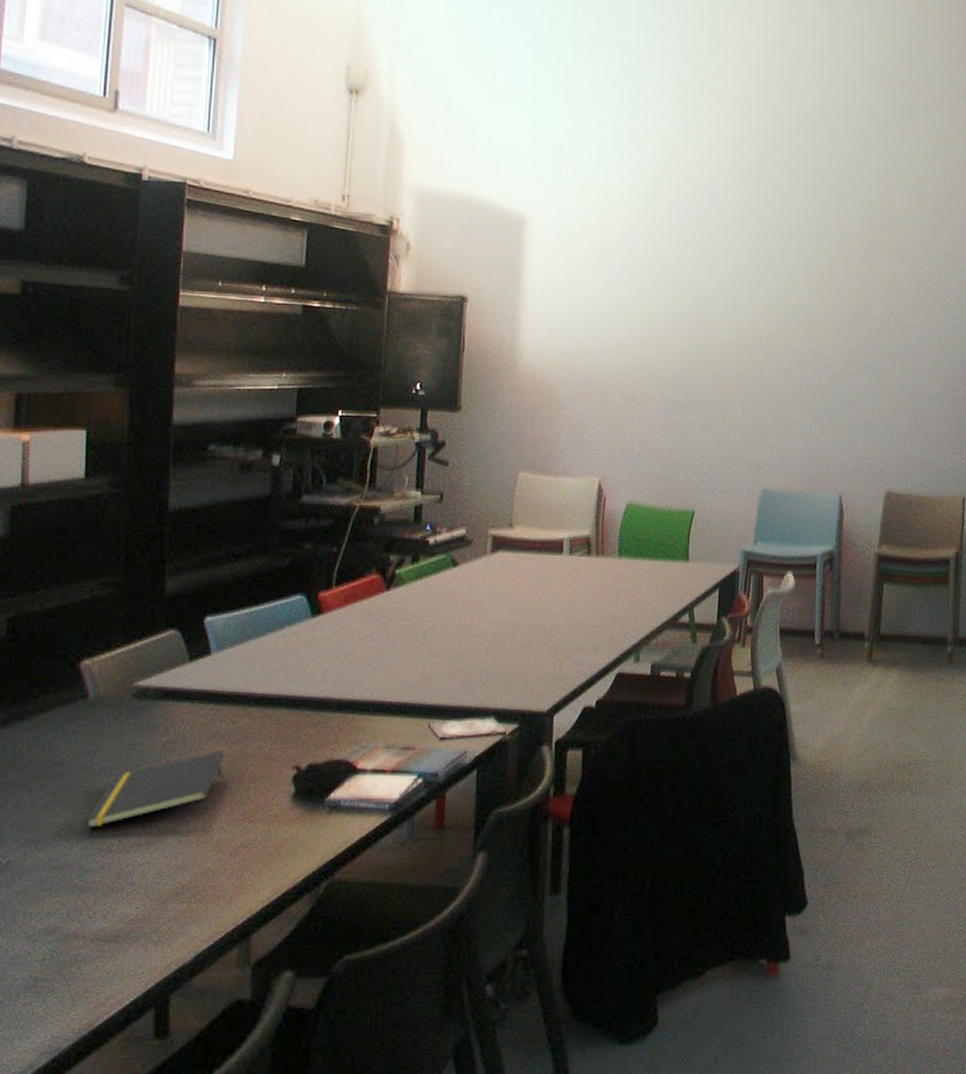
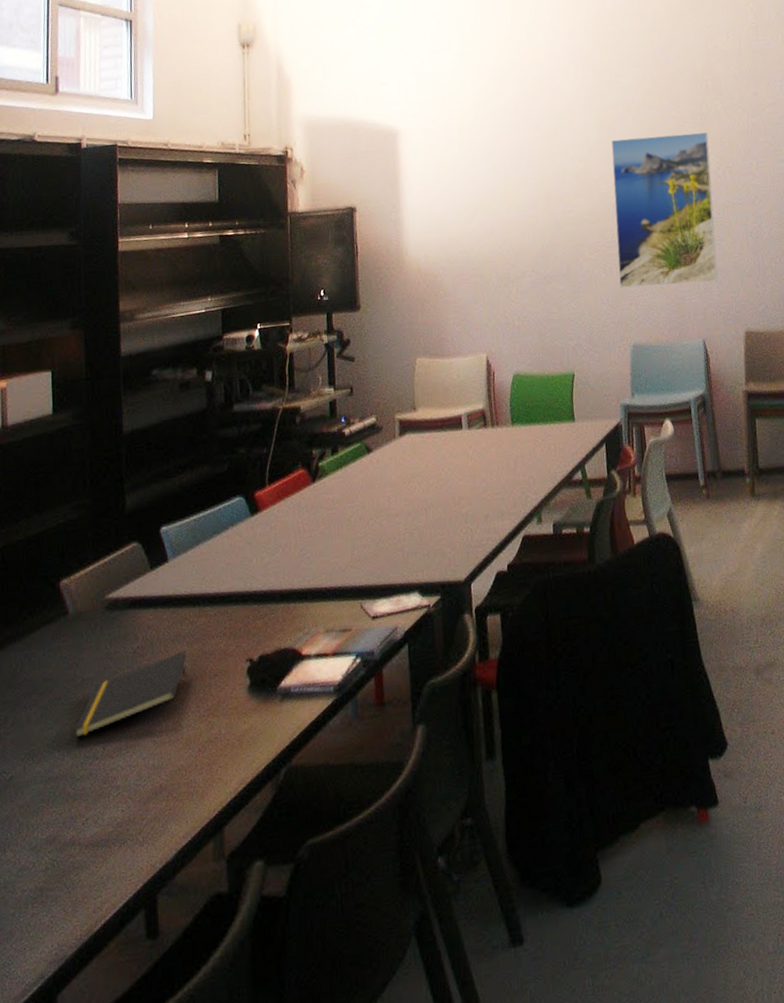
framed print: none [756,266,876,435] -> present [611,132,718,288]

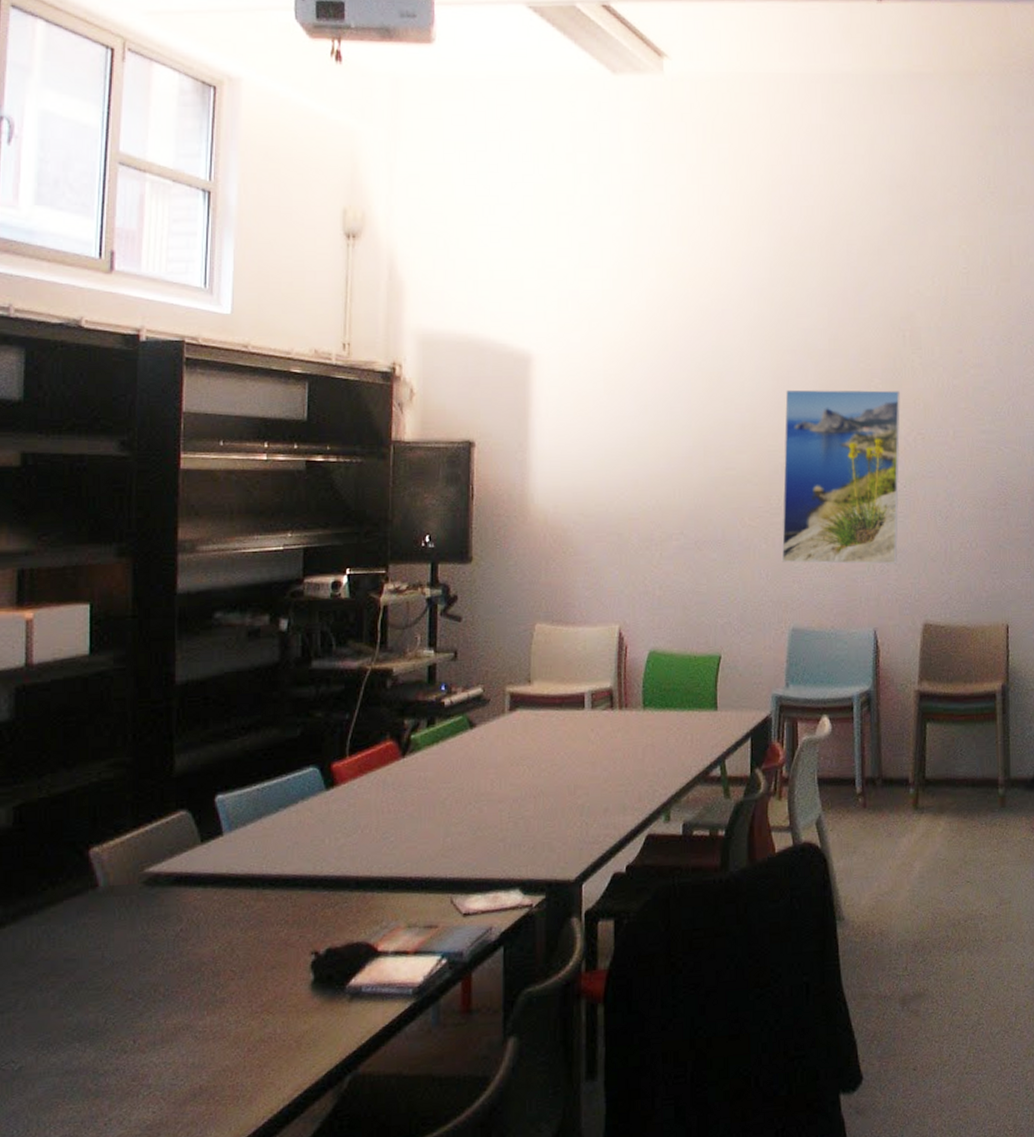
notepad: present [73,651,187,738] -> none [98,938,240,1028]

